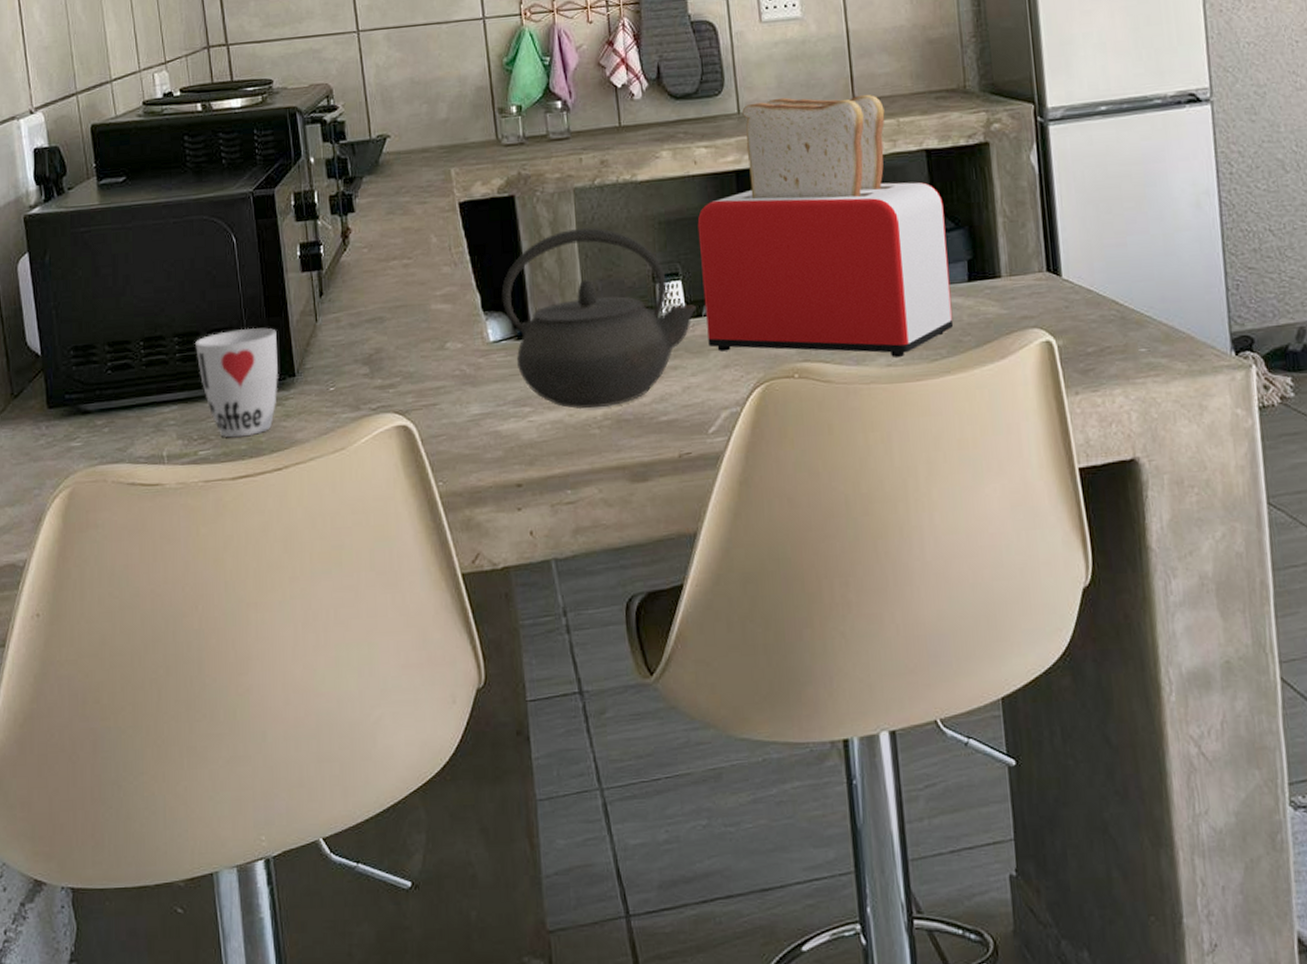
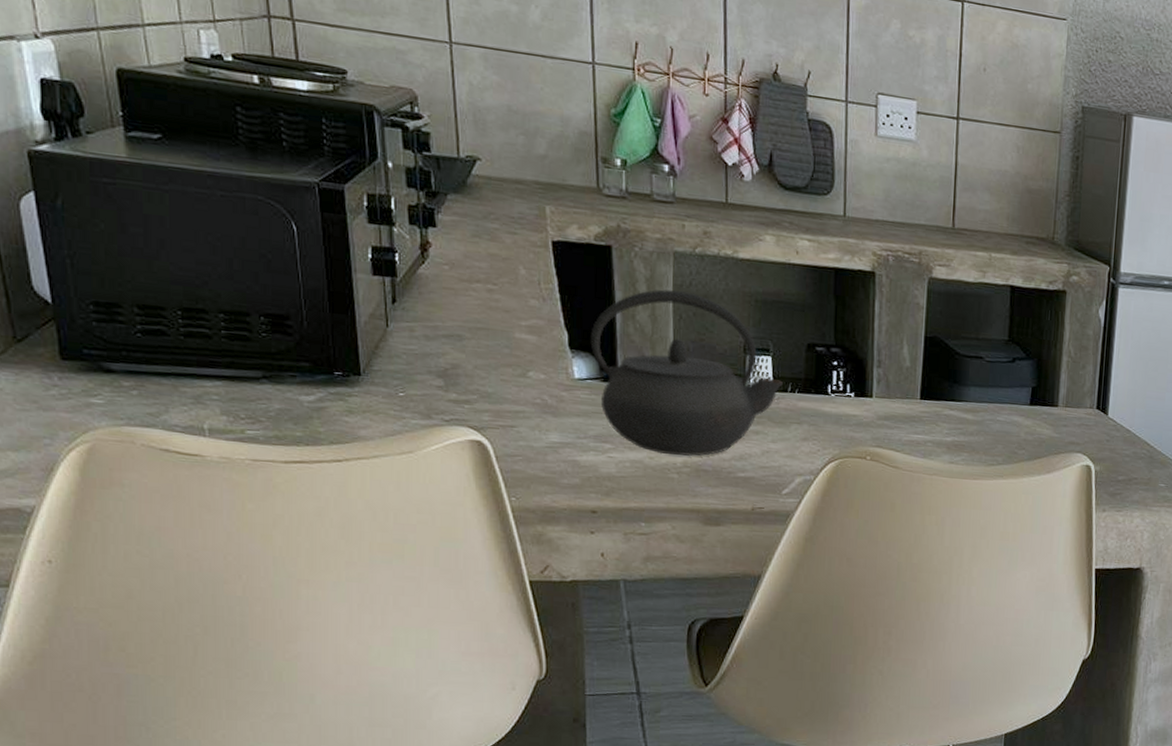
cup: present [194,327,279,438] -> none [243,317,342,425]
toaster: present [697,94,954,357] -> none [790,209,1019,457]

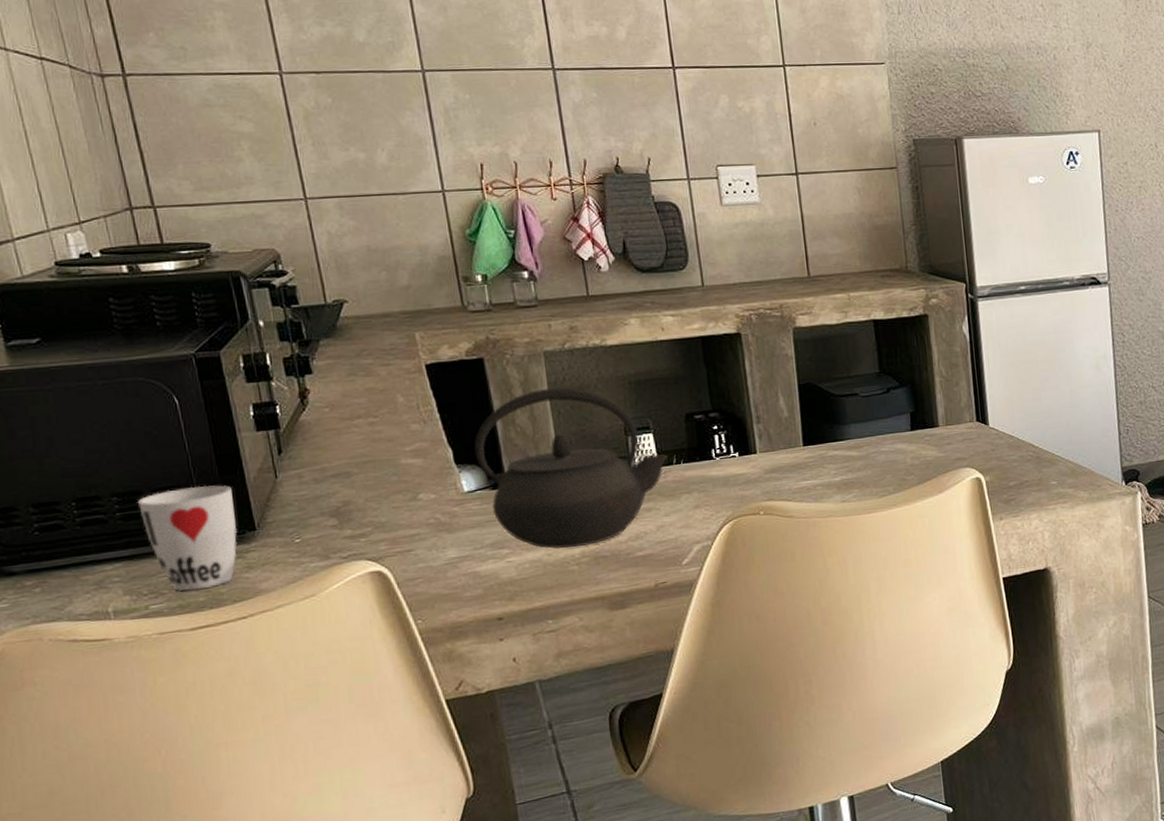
cup: none [243,317,342,425] -> present [137,485,238,591]

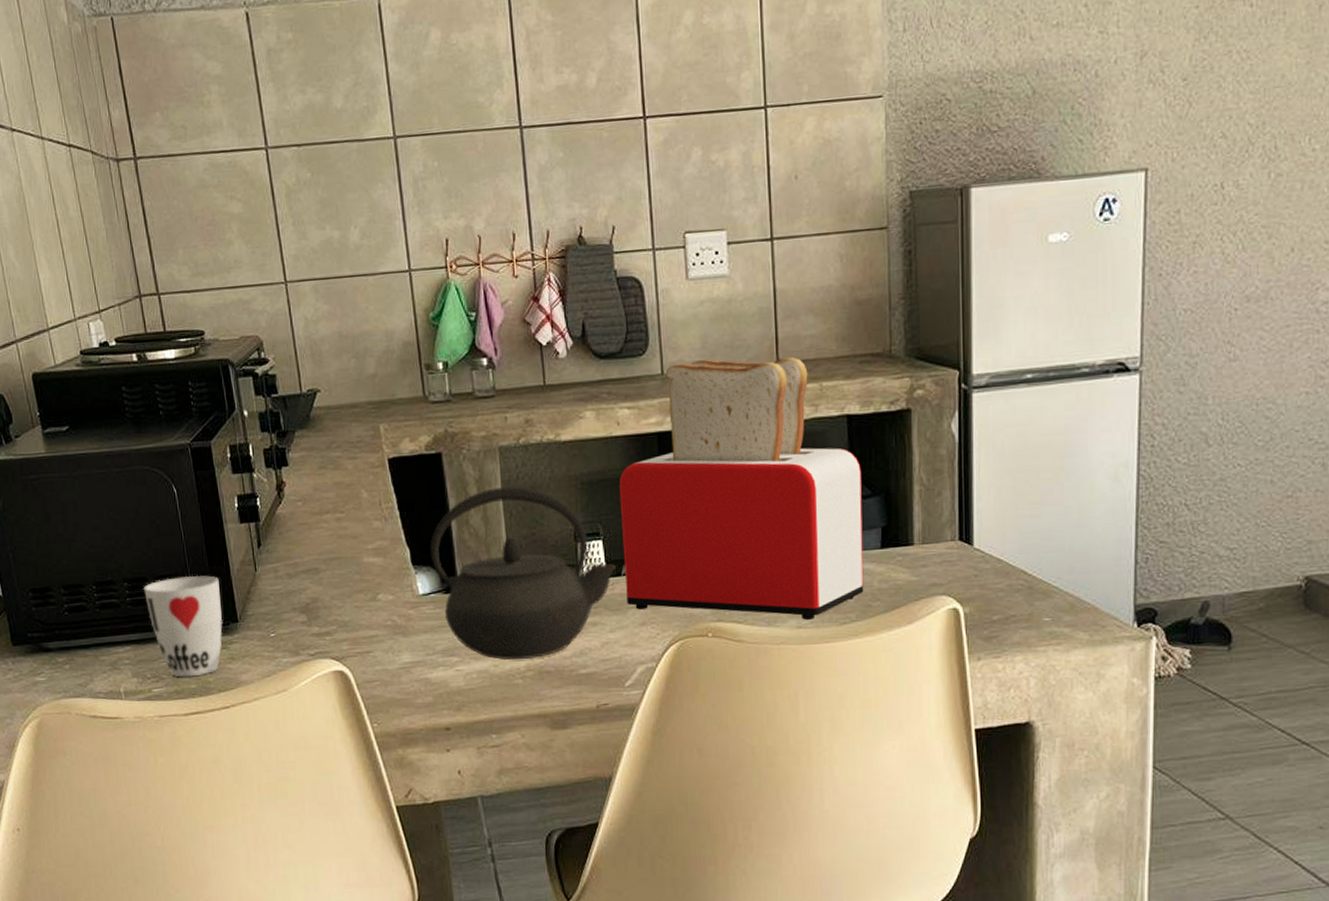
toaster: none [666,272,899,495] -> present [619,357,864,620]

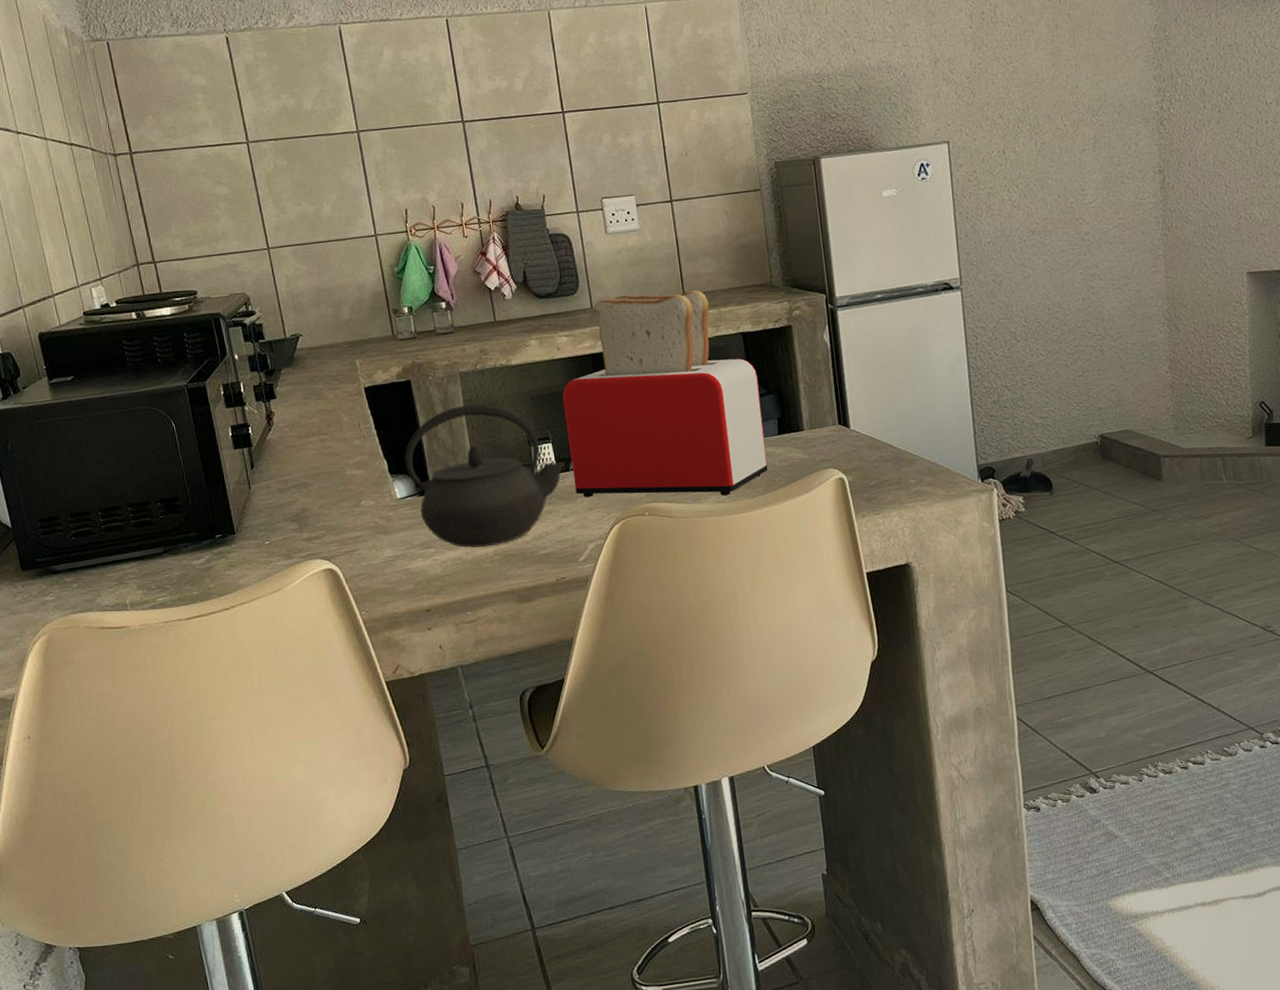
cup: present [143,575,223,678] -> none [146,496,221,586]

